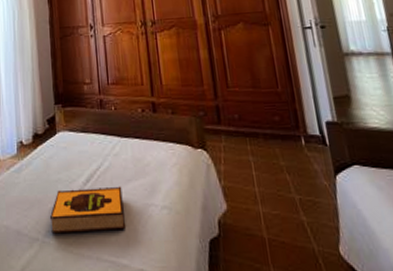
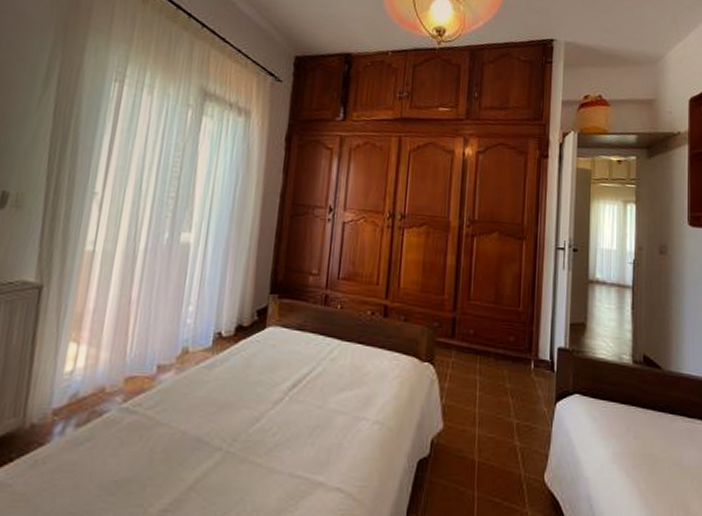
hardback book: present [50,186,125,234] -> none [239,393,333,444]

